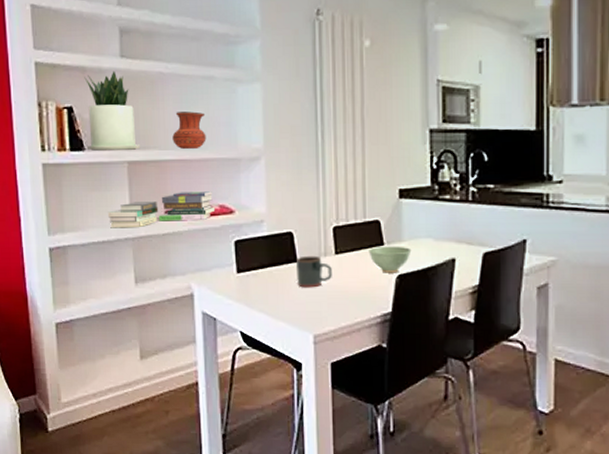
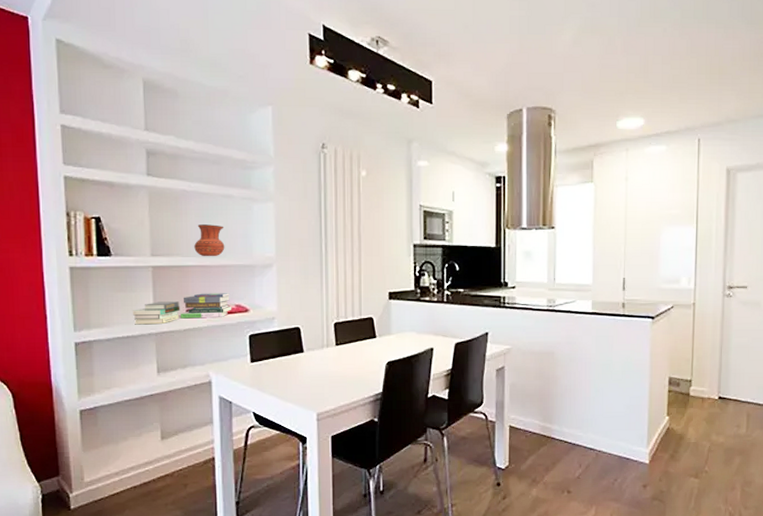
planter: present [84,70,141,151] -> none [112,187,165,256]
mug: present [295,255,332,288] -> none [302,347,333,374]
bowl: present [368,246,412,273] -> none [363,338,399,361]

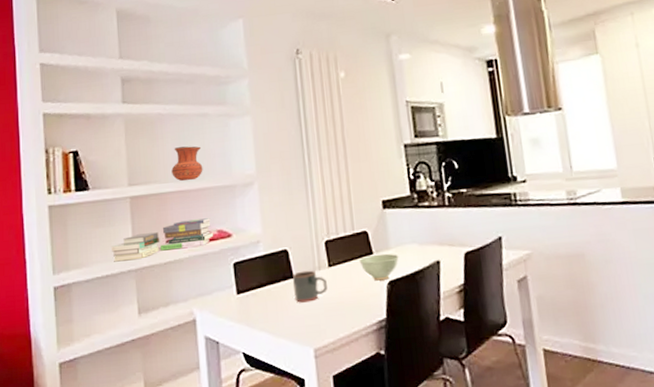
mug: none [302,347,333,374] -> present [292,270,328,303]
bowl: none [363,338,399,361] -> present [359,253,399,281]

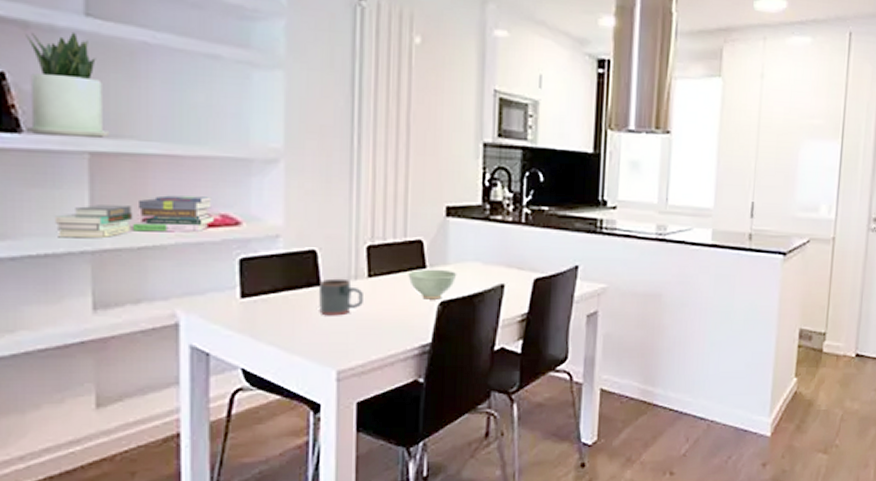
planter: none [89,115,142,190] -> present [25,31,110,138]
ceramic pot: present [171,146,203,182] -> none [158,94,207,144]

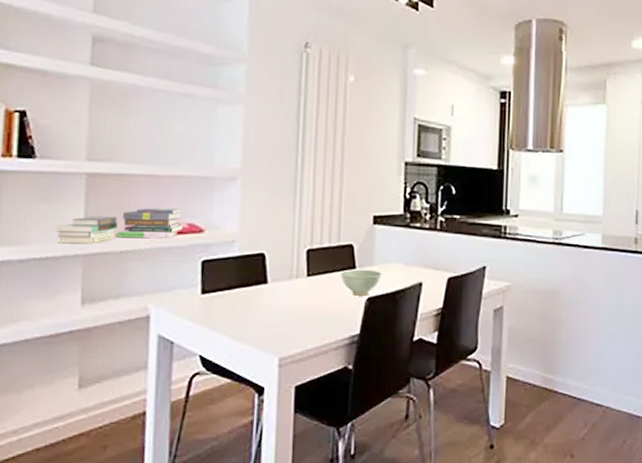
planter: present [25,31,110,138] -> none [38,78,104,161]
mug: present [318,278,363,316] -> none [265,277,303,310]

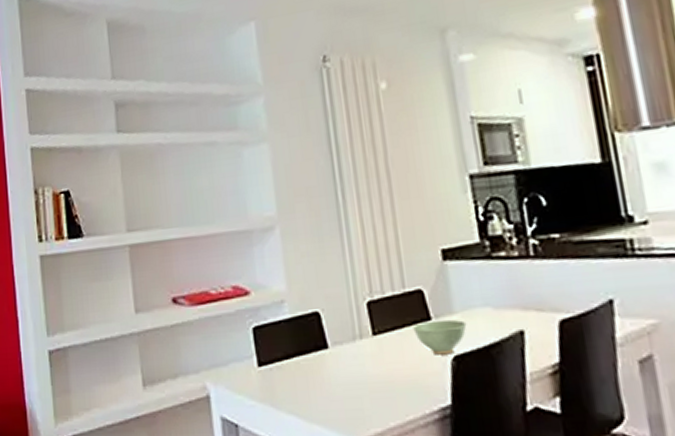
books: present [55,216,118,244] -> none [109,288,165,323]
books: present [118,208,184,239] -> none [166,271,228,311]

